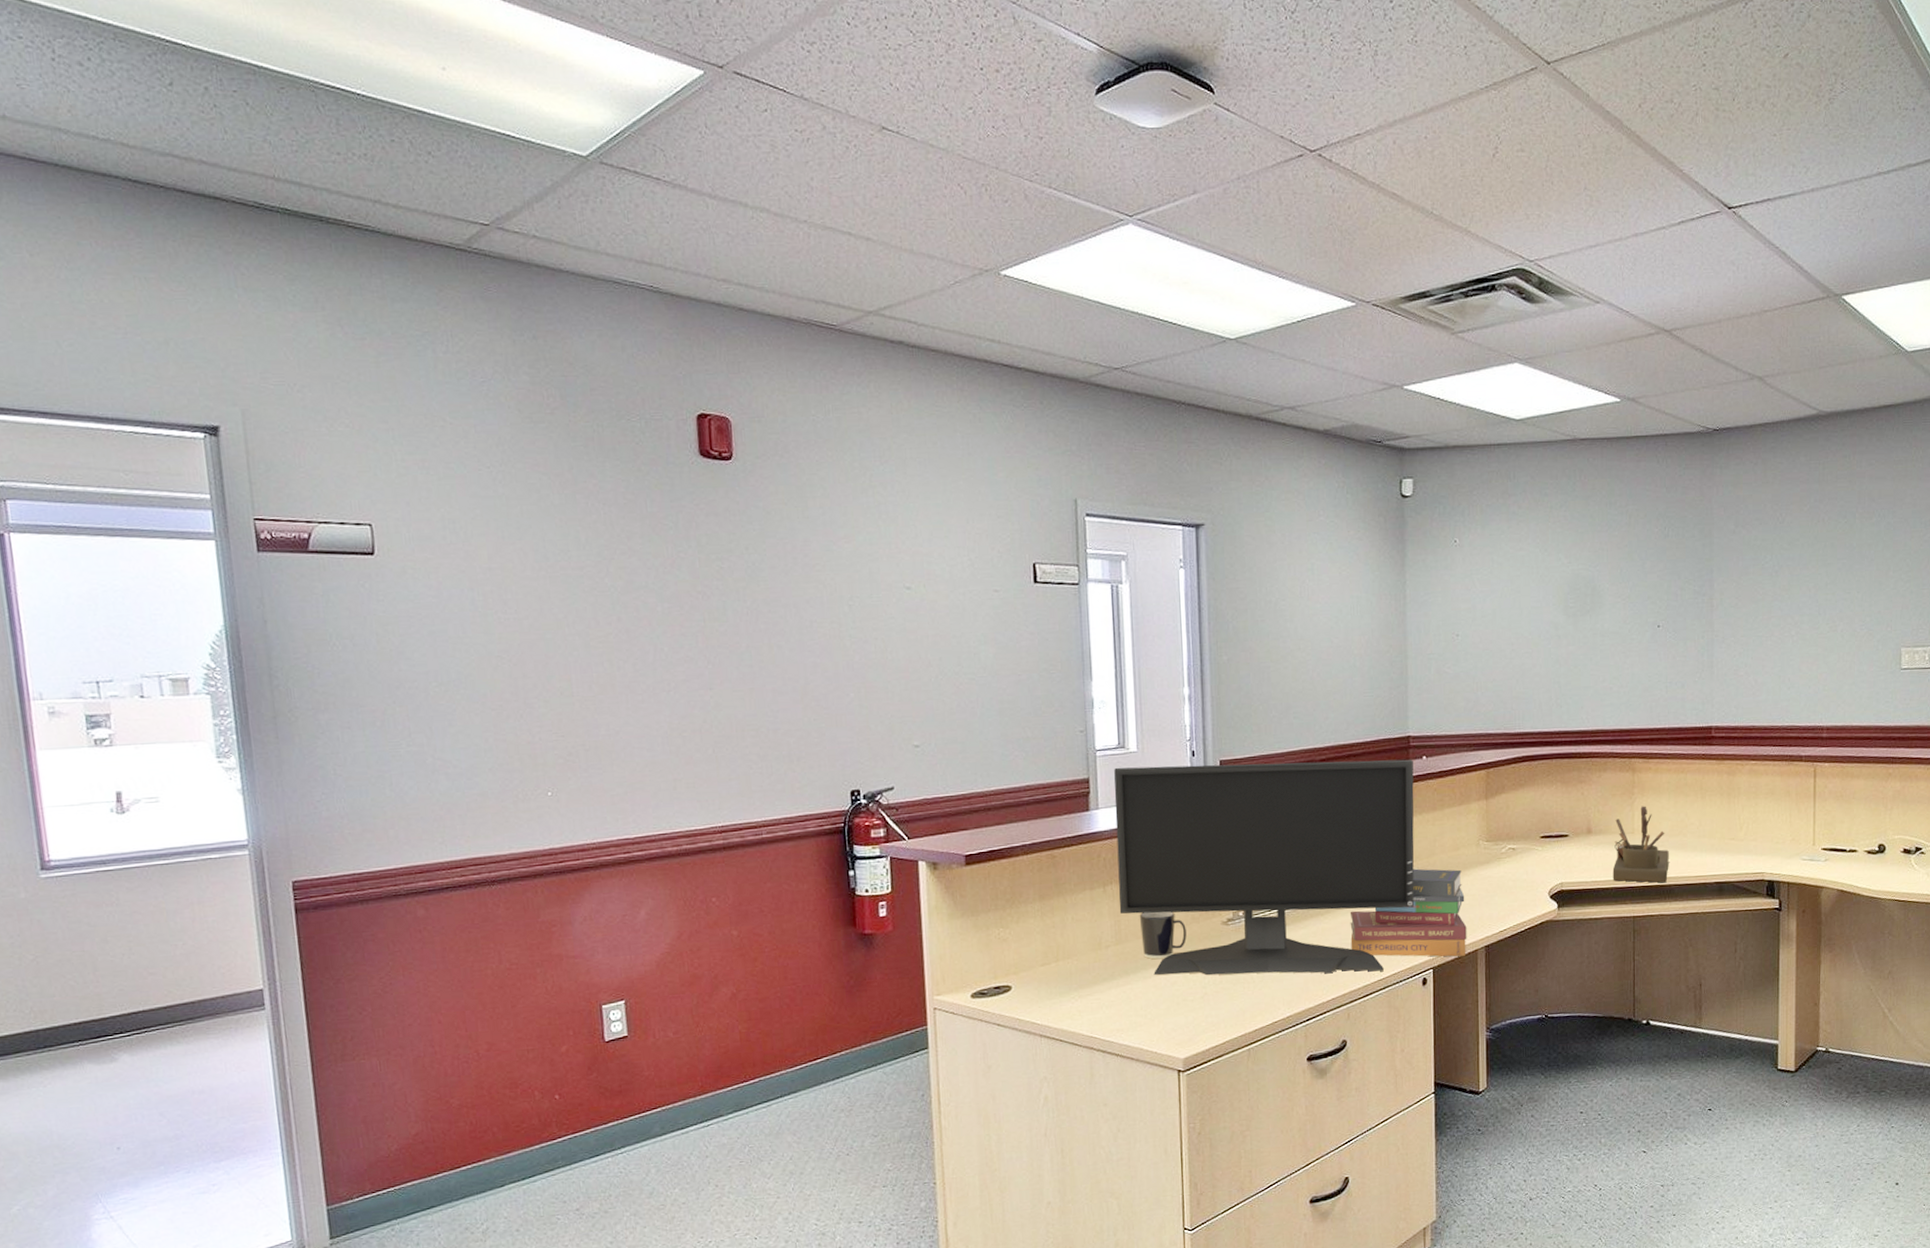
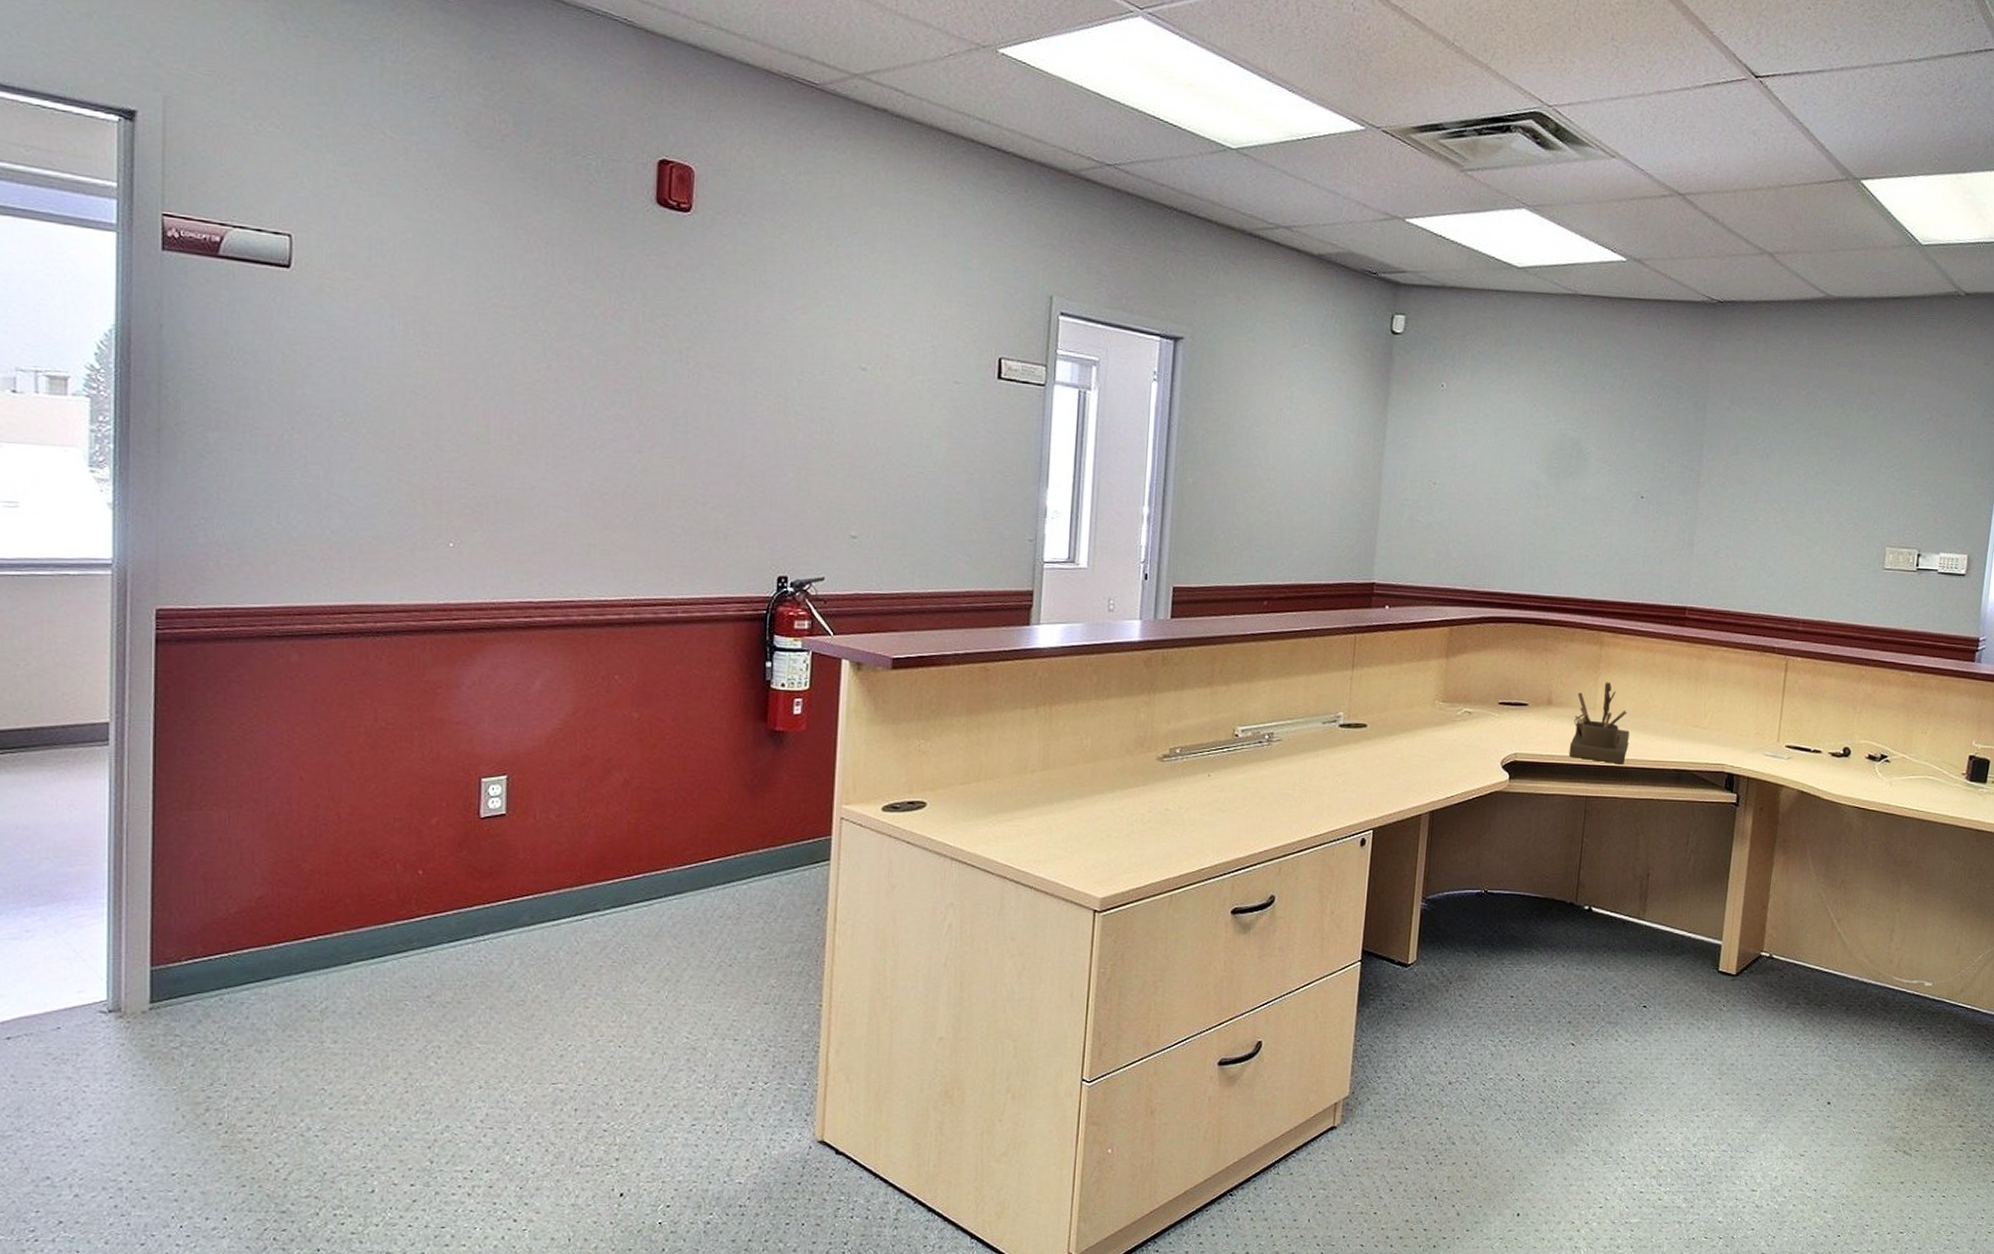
computer monitor: present [1114,759,1415,976] -> none [1050,582,1375,827]
mug: present [1139,911,1187,960] -> none [1070,738,1119,790]
books: present [1350,868,1467,957] -> none [1289,722,1414,821]

